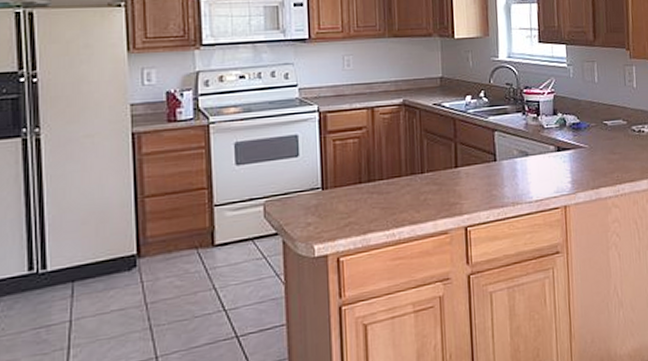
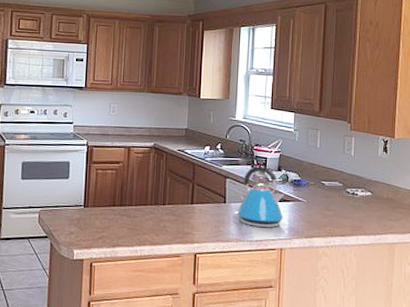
kettle: none [507,111,564,185] -> present [234,165,285,228]

